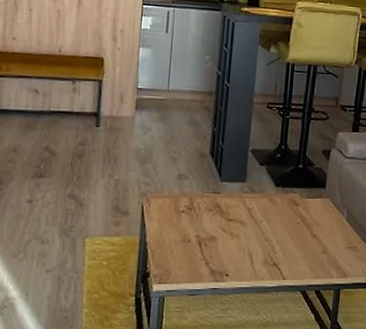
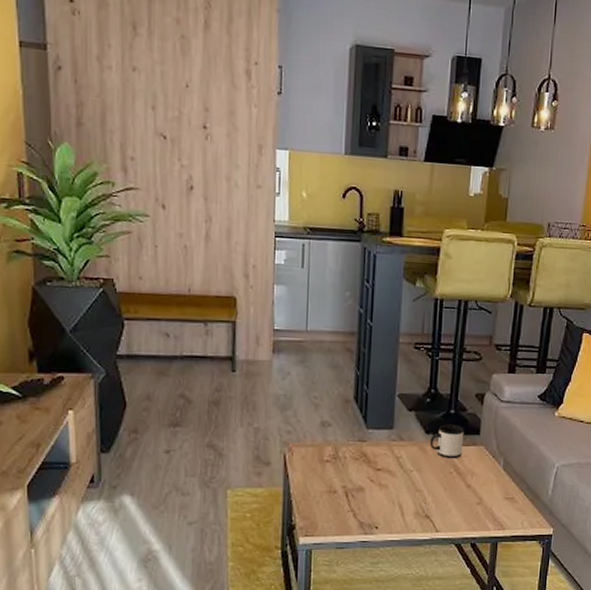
mug: none [278,178,311,210] -> present [429,424,464,459]

